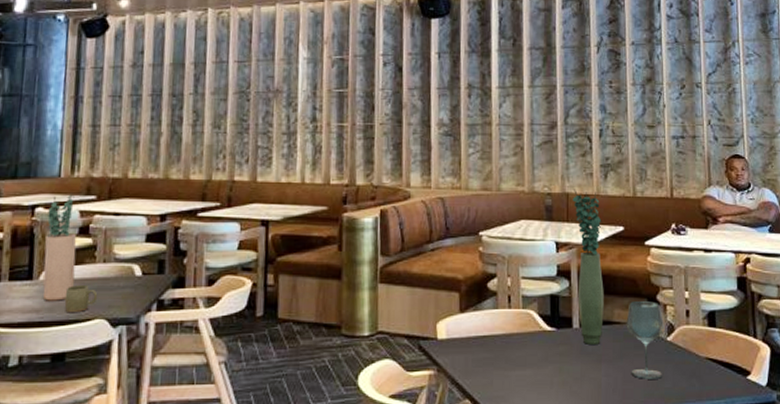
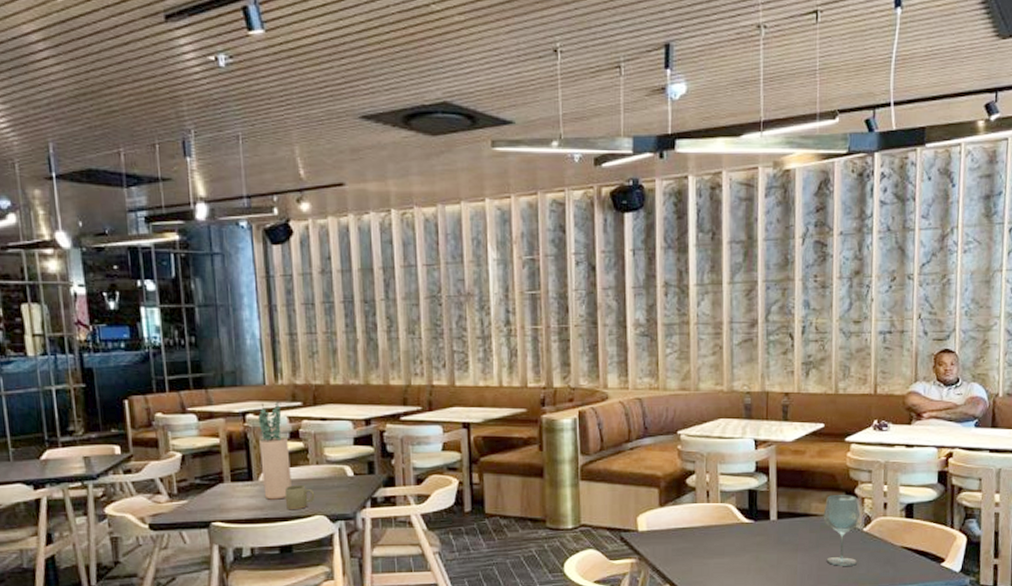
vase: present [572,189,604,346] -> none [772,387,802,536]

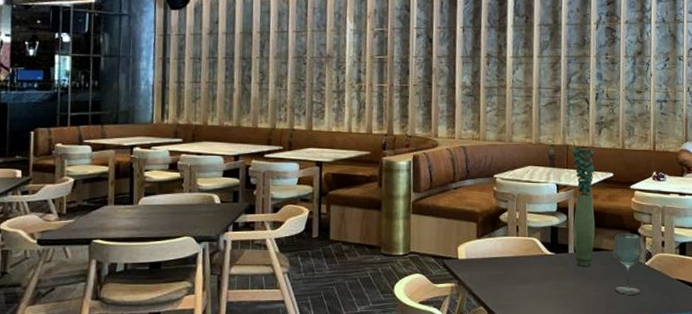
vase: present [258,399,291,500] -> none [141,136,167,222]
mug: present [284,484,315,510] -> none [159,209,186,232]
vase: none [772,387,802,536] -> present [571,142,596,267]

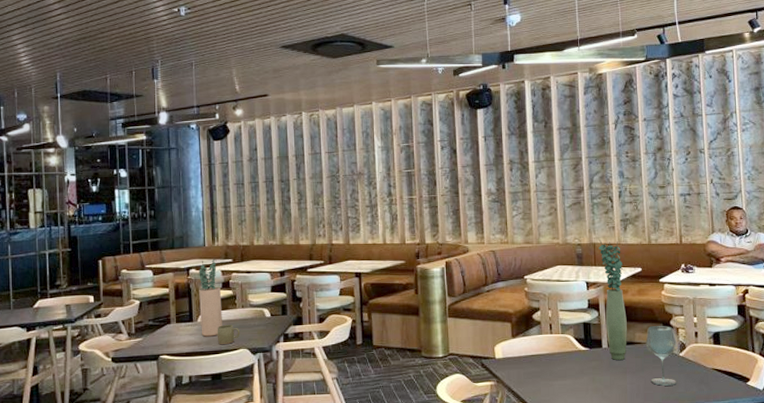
vase: none [141,136,167,222] -> present [199,257,222,337]
mug: none [159,209,186,232] -> present [217,324,240,345]

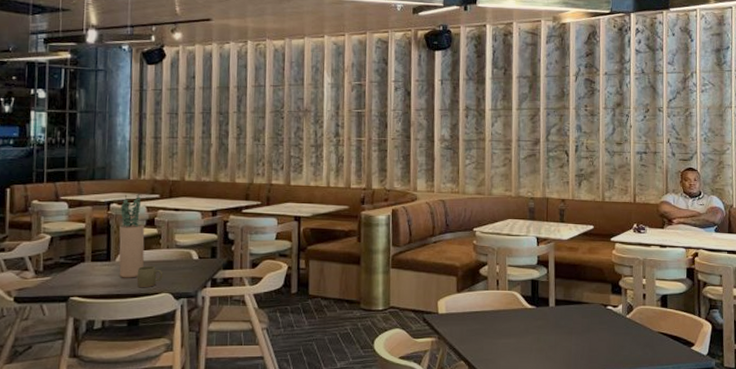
vase: present [598,240,627,361] -> none [551,194,576,321]
wine glass: present [645,326,678,386] -> none [593,286,625,348]

